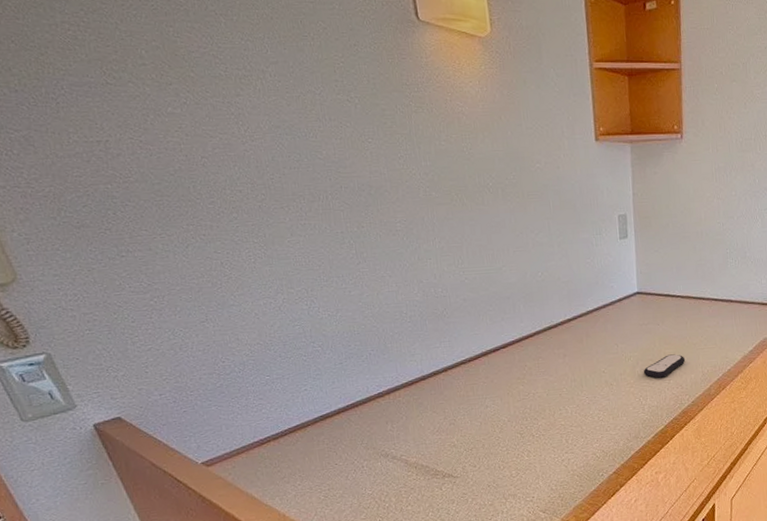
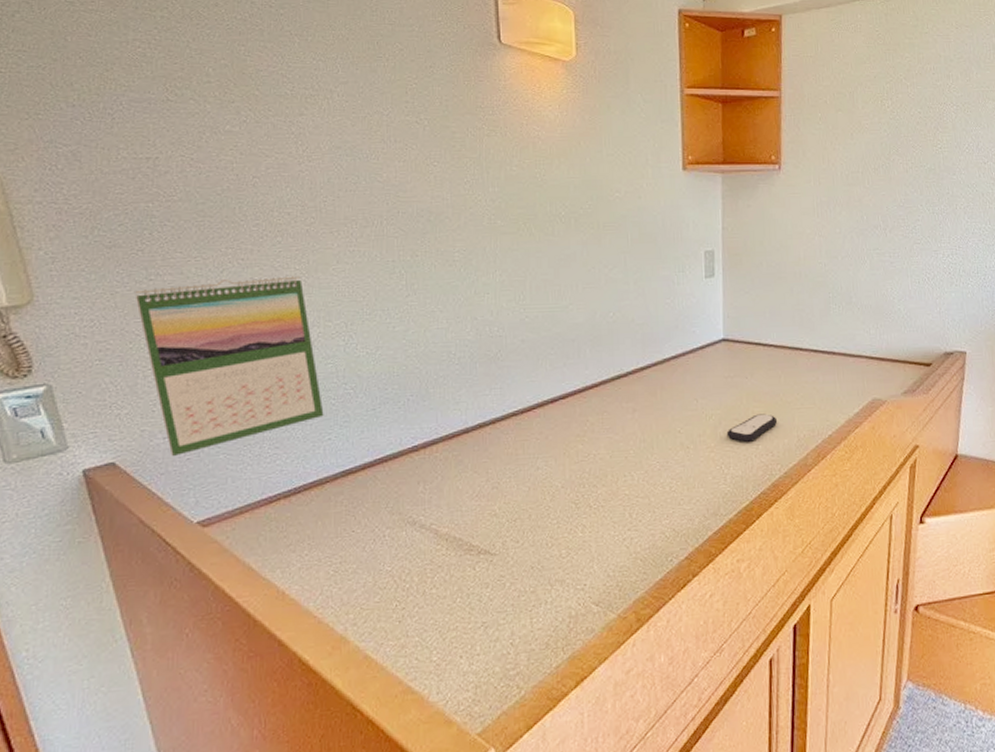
calendar: none [110,249,298,411] -> present [135,276,324,457]

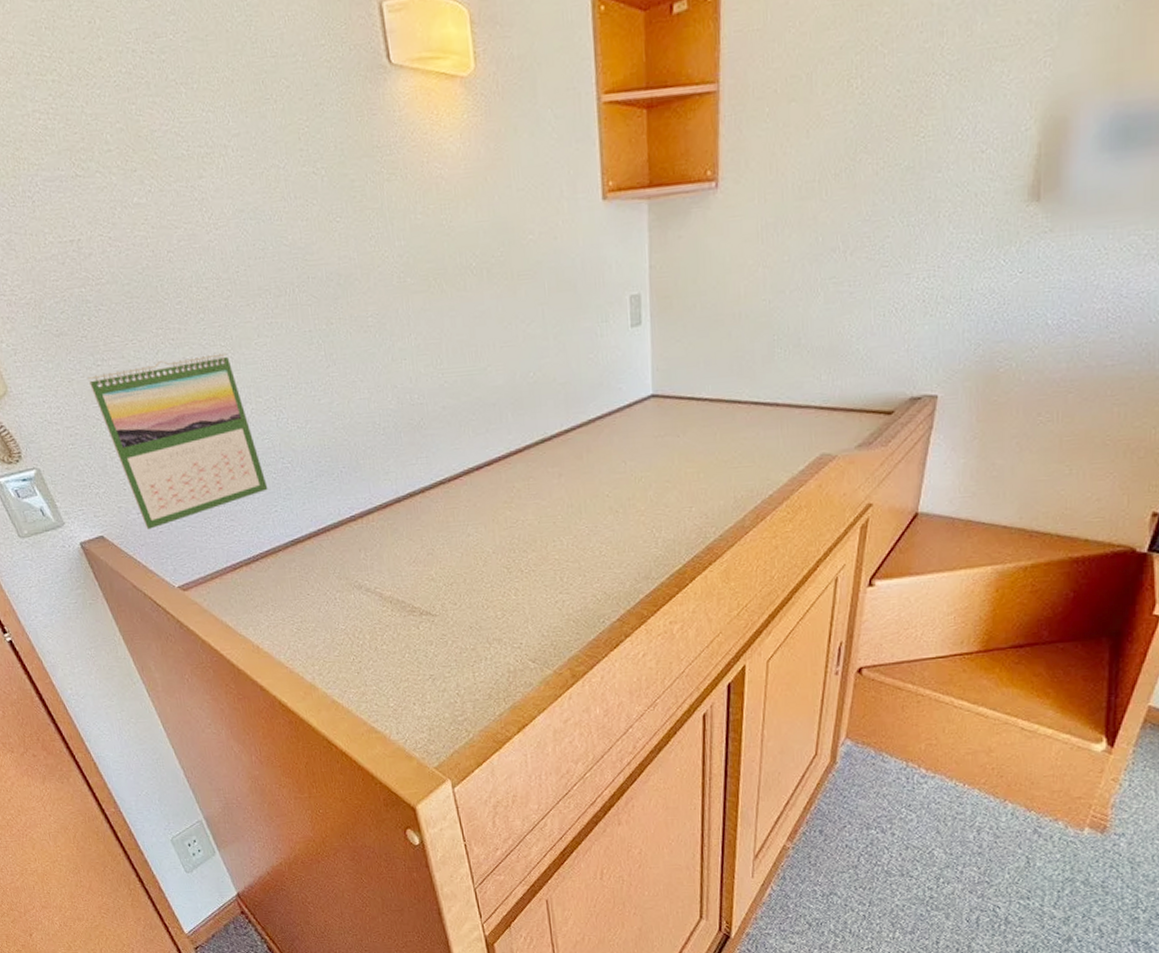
remote control: present [726,413,778,442] -> none [657,474,713,505]

